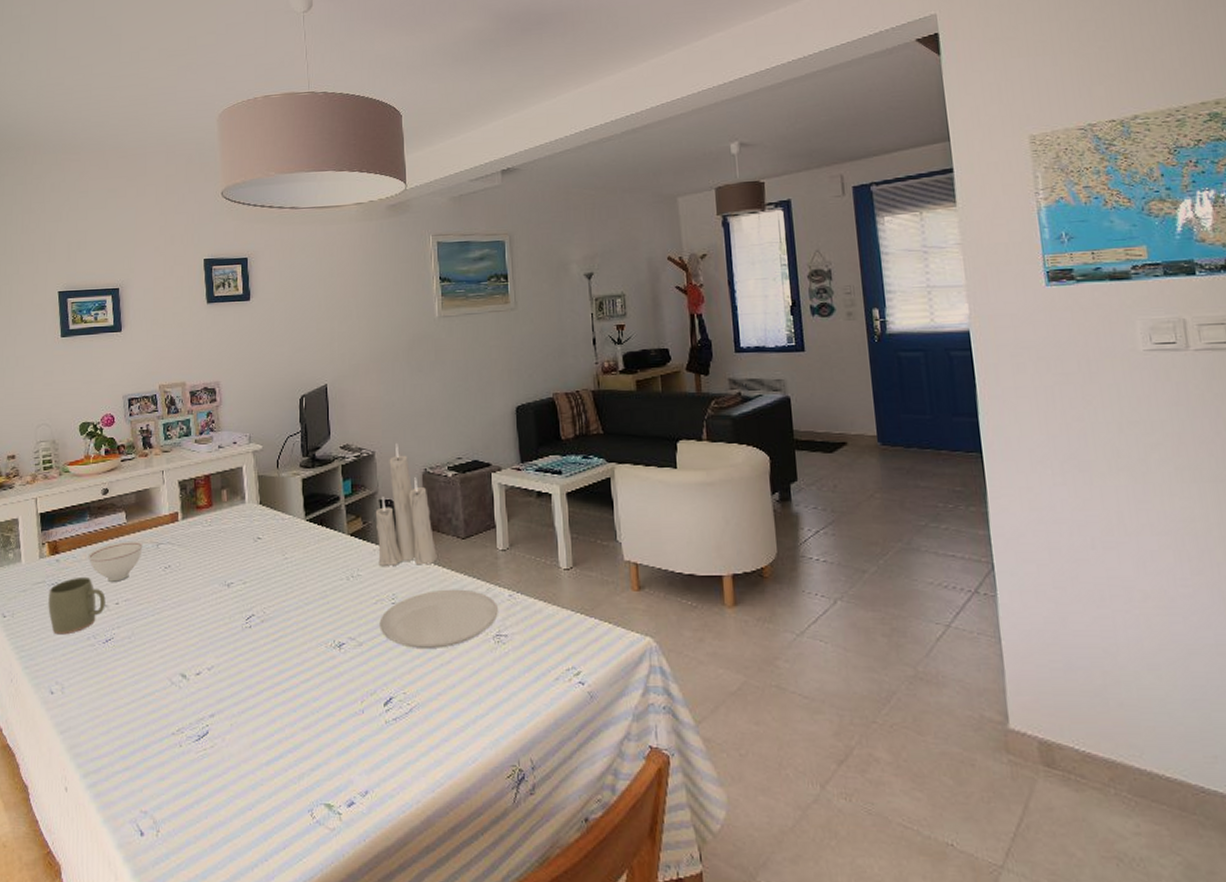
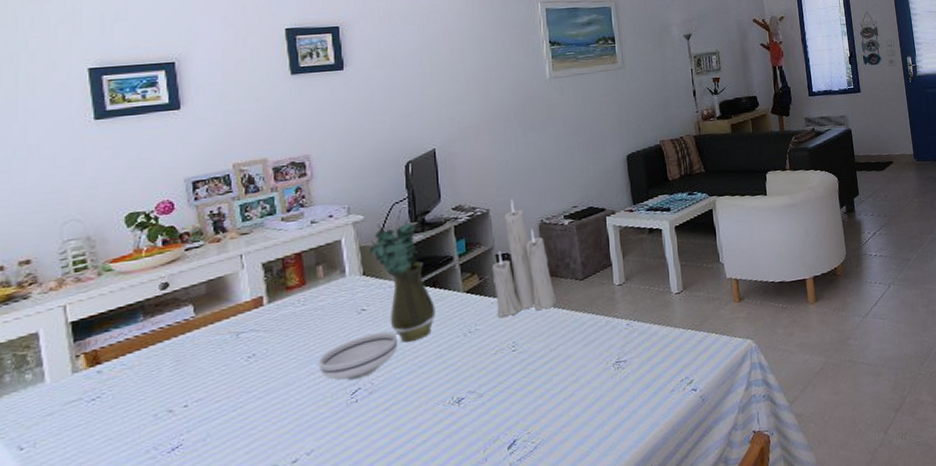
mug: present [48,576,106,635] -> none [87,383,169,455]
bowl: present [88,541,143,582] -> none [143,333,218,384]
bowl: none [219,562,288,604] -> present [317,331,399,380]
vase: none [265,454,322,576] -> present [368,220,436,342]
plate: present [379,589,499,648] -> none [500,325,618,389]

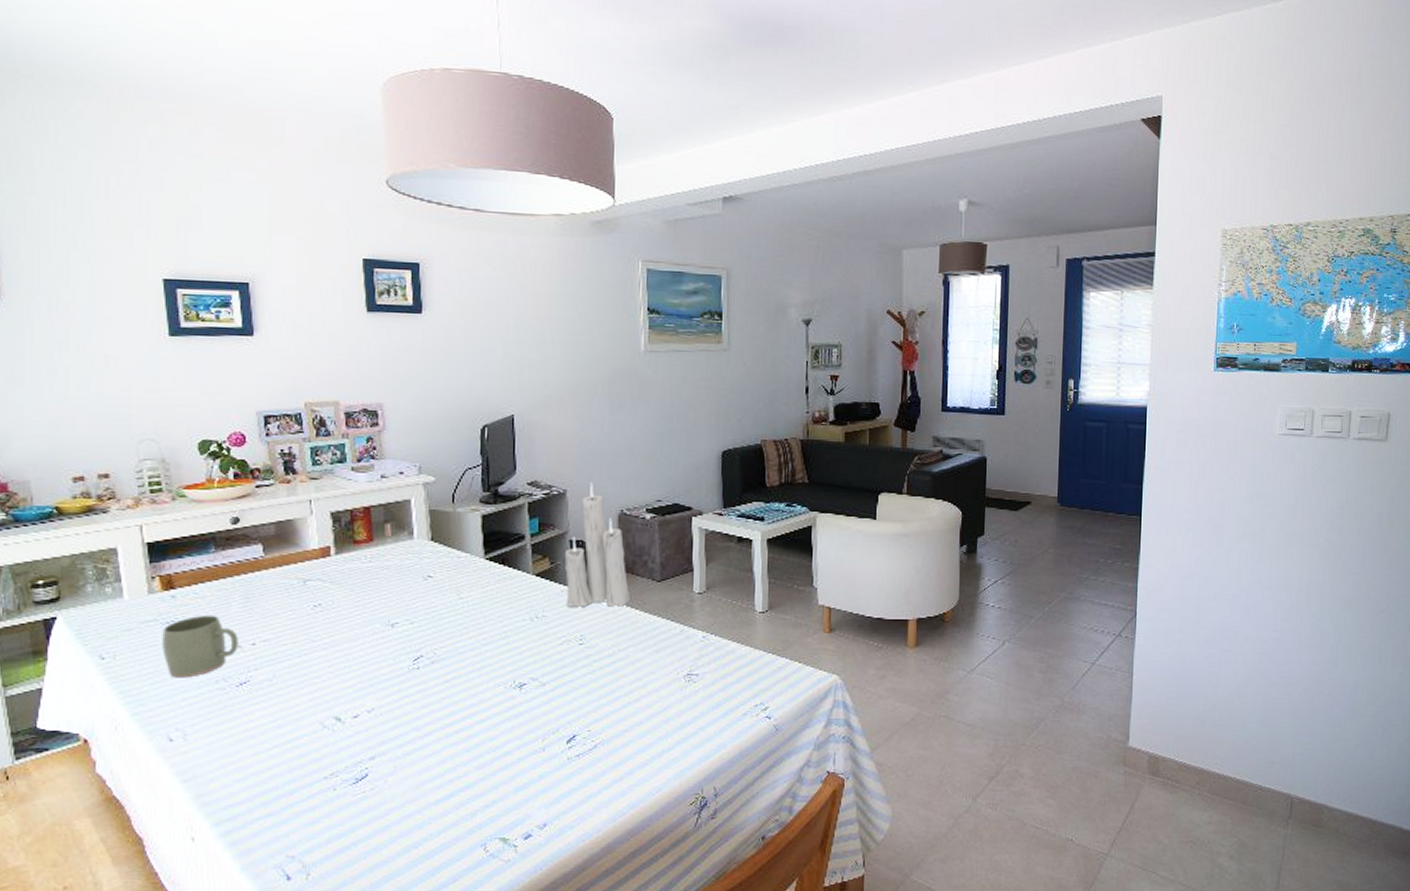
mug: none [87,383,169,455] -> present [162,614,238,678]
bowl: present [317,331,399,380] -> none [382,602,463,645]
vase: present [368,220,436,342] -> none [438,488,503,617]

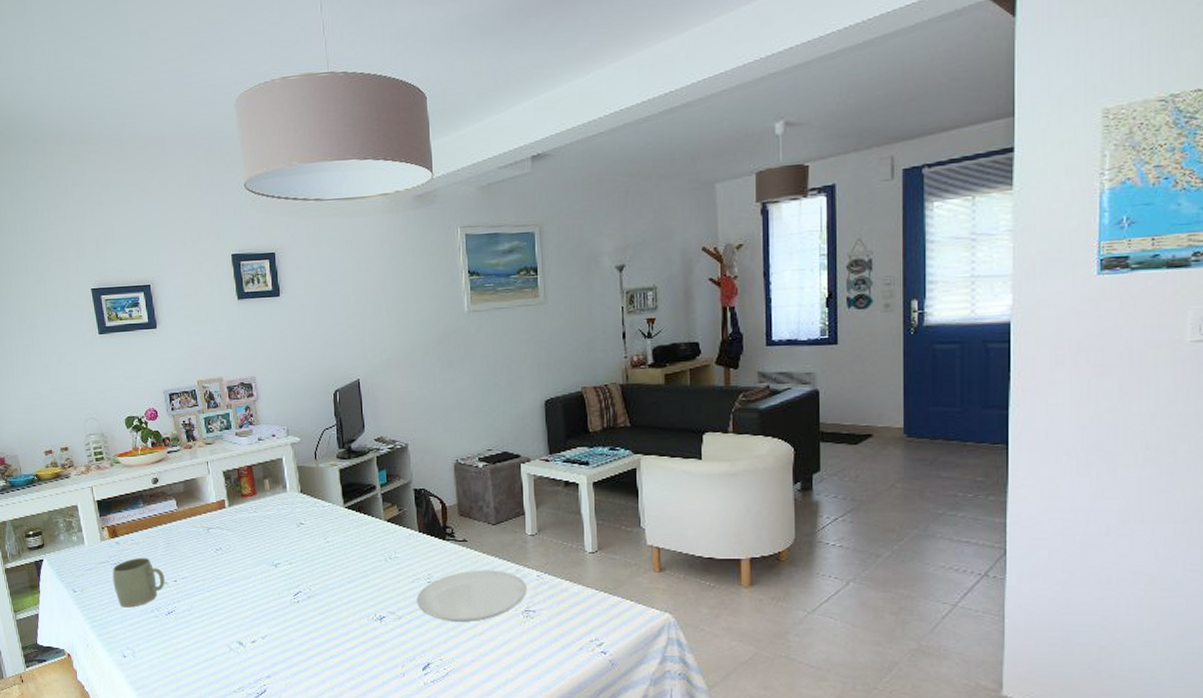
candle: present [564,482,630,607] -> none [409,436,469,549]
plate: none [565,630,692,688] -> present [416,570,528,622]

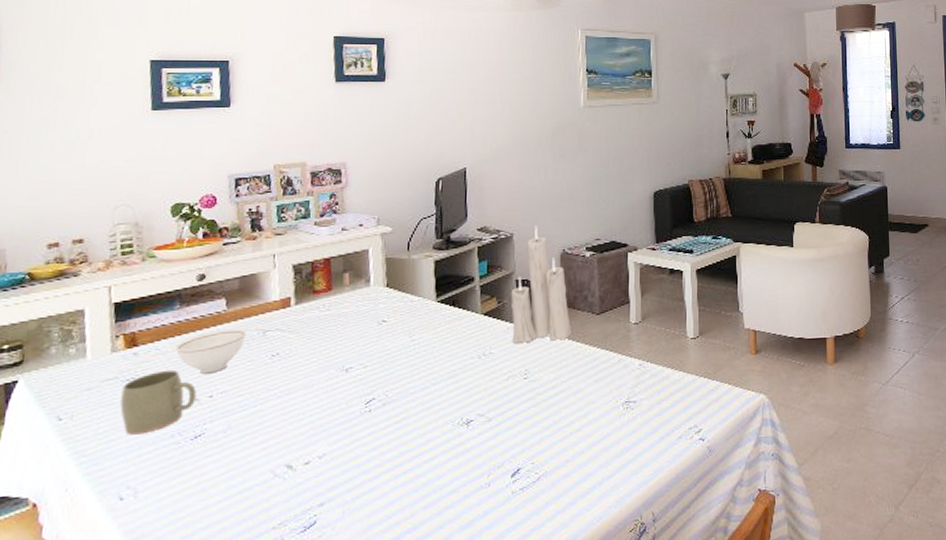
bowl: none [144,525,195,562] -> present [175,328,246,374]
candle: none [409,436,469,549] -> present [510,226,572,343]
plate: present [416,570,528,622] -> none [510,361,629,420]

